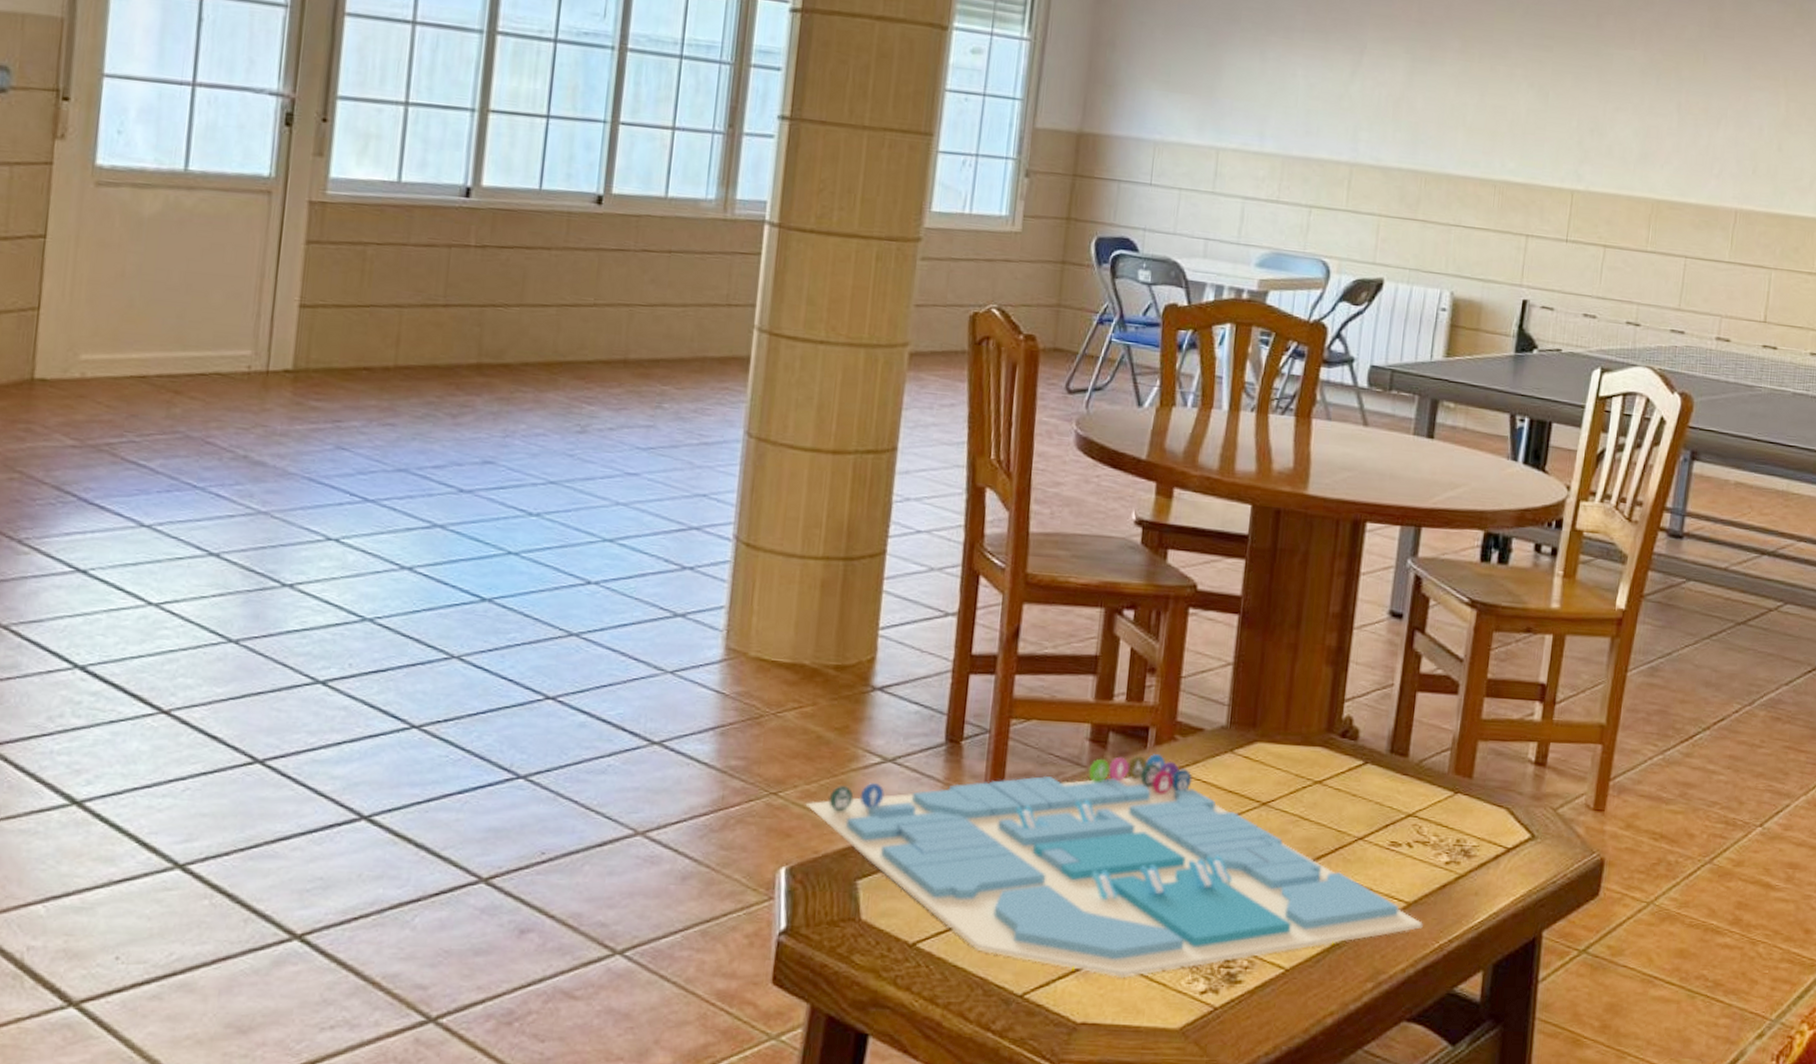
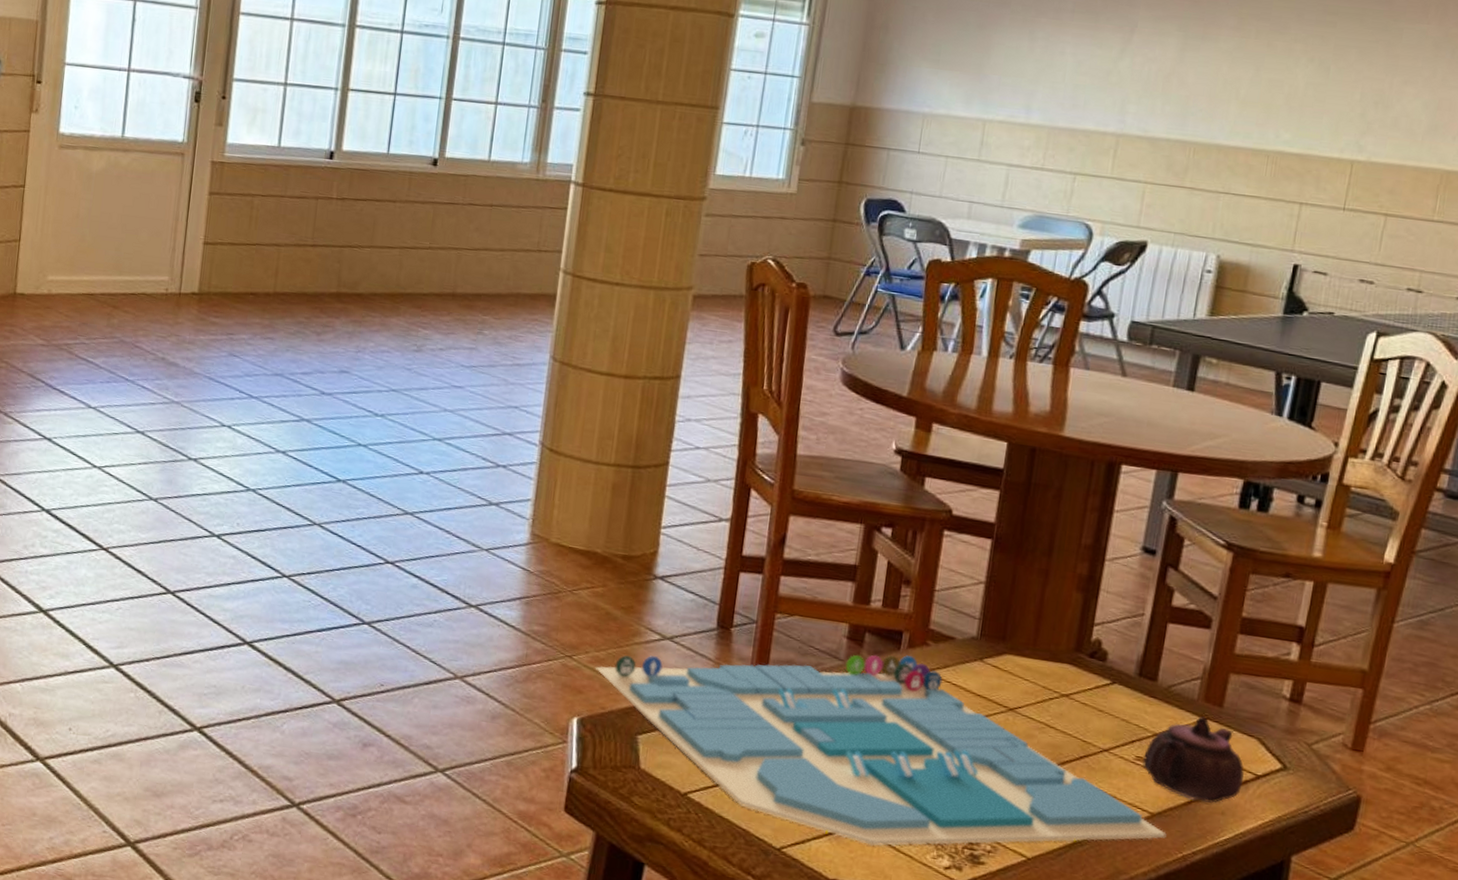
teapot: none [1396,790,1495,884] -> present [1142,716,1244,803]

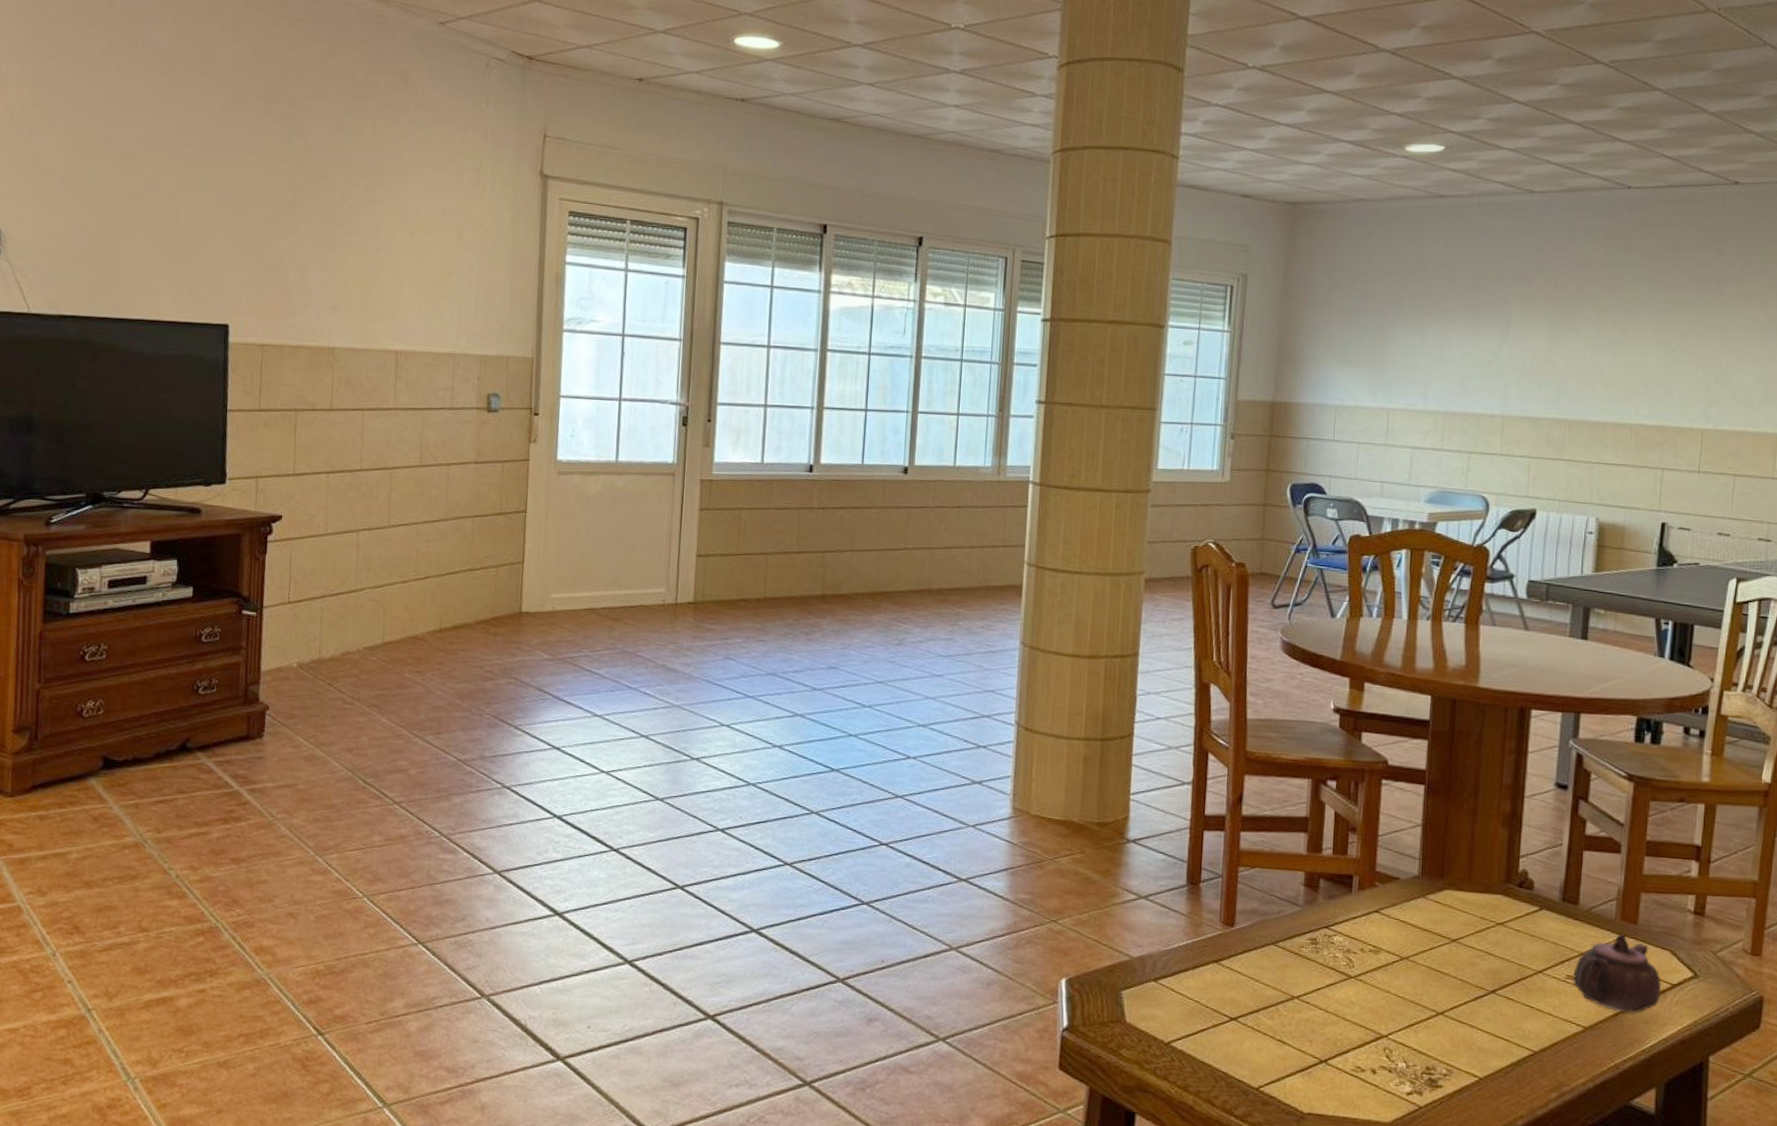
board game: present [595,655,1167,846] -> none [1078,897,1599,1078]

